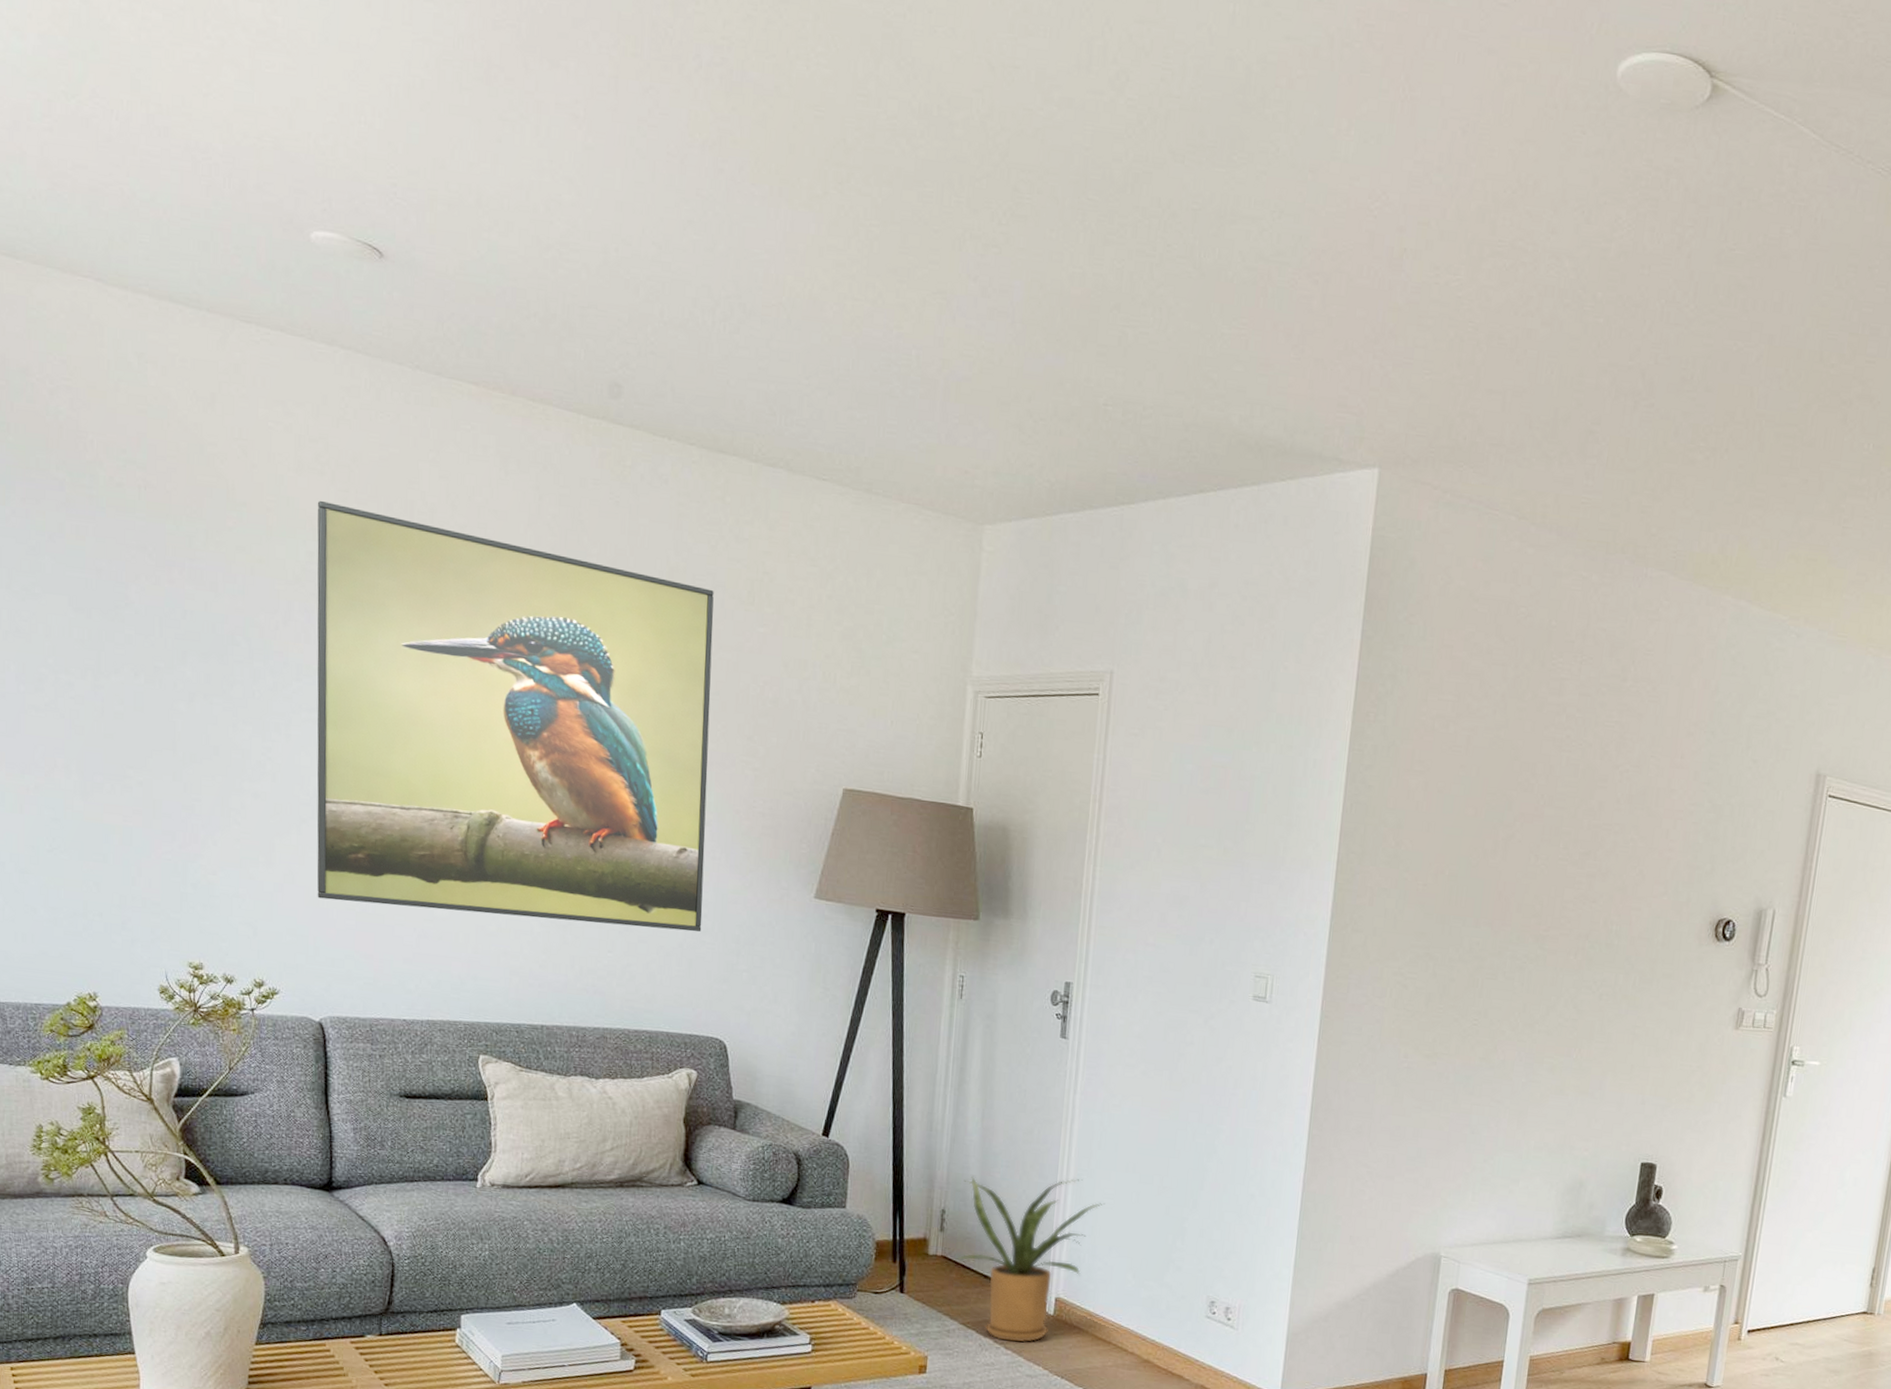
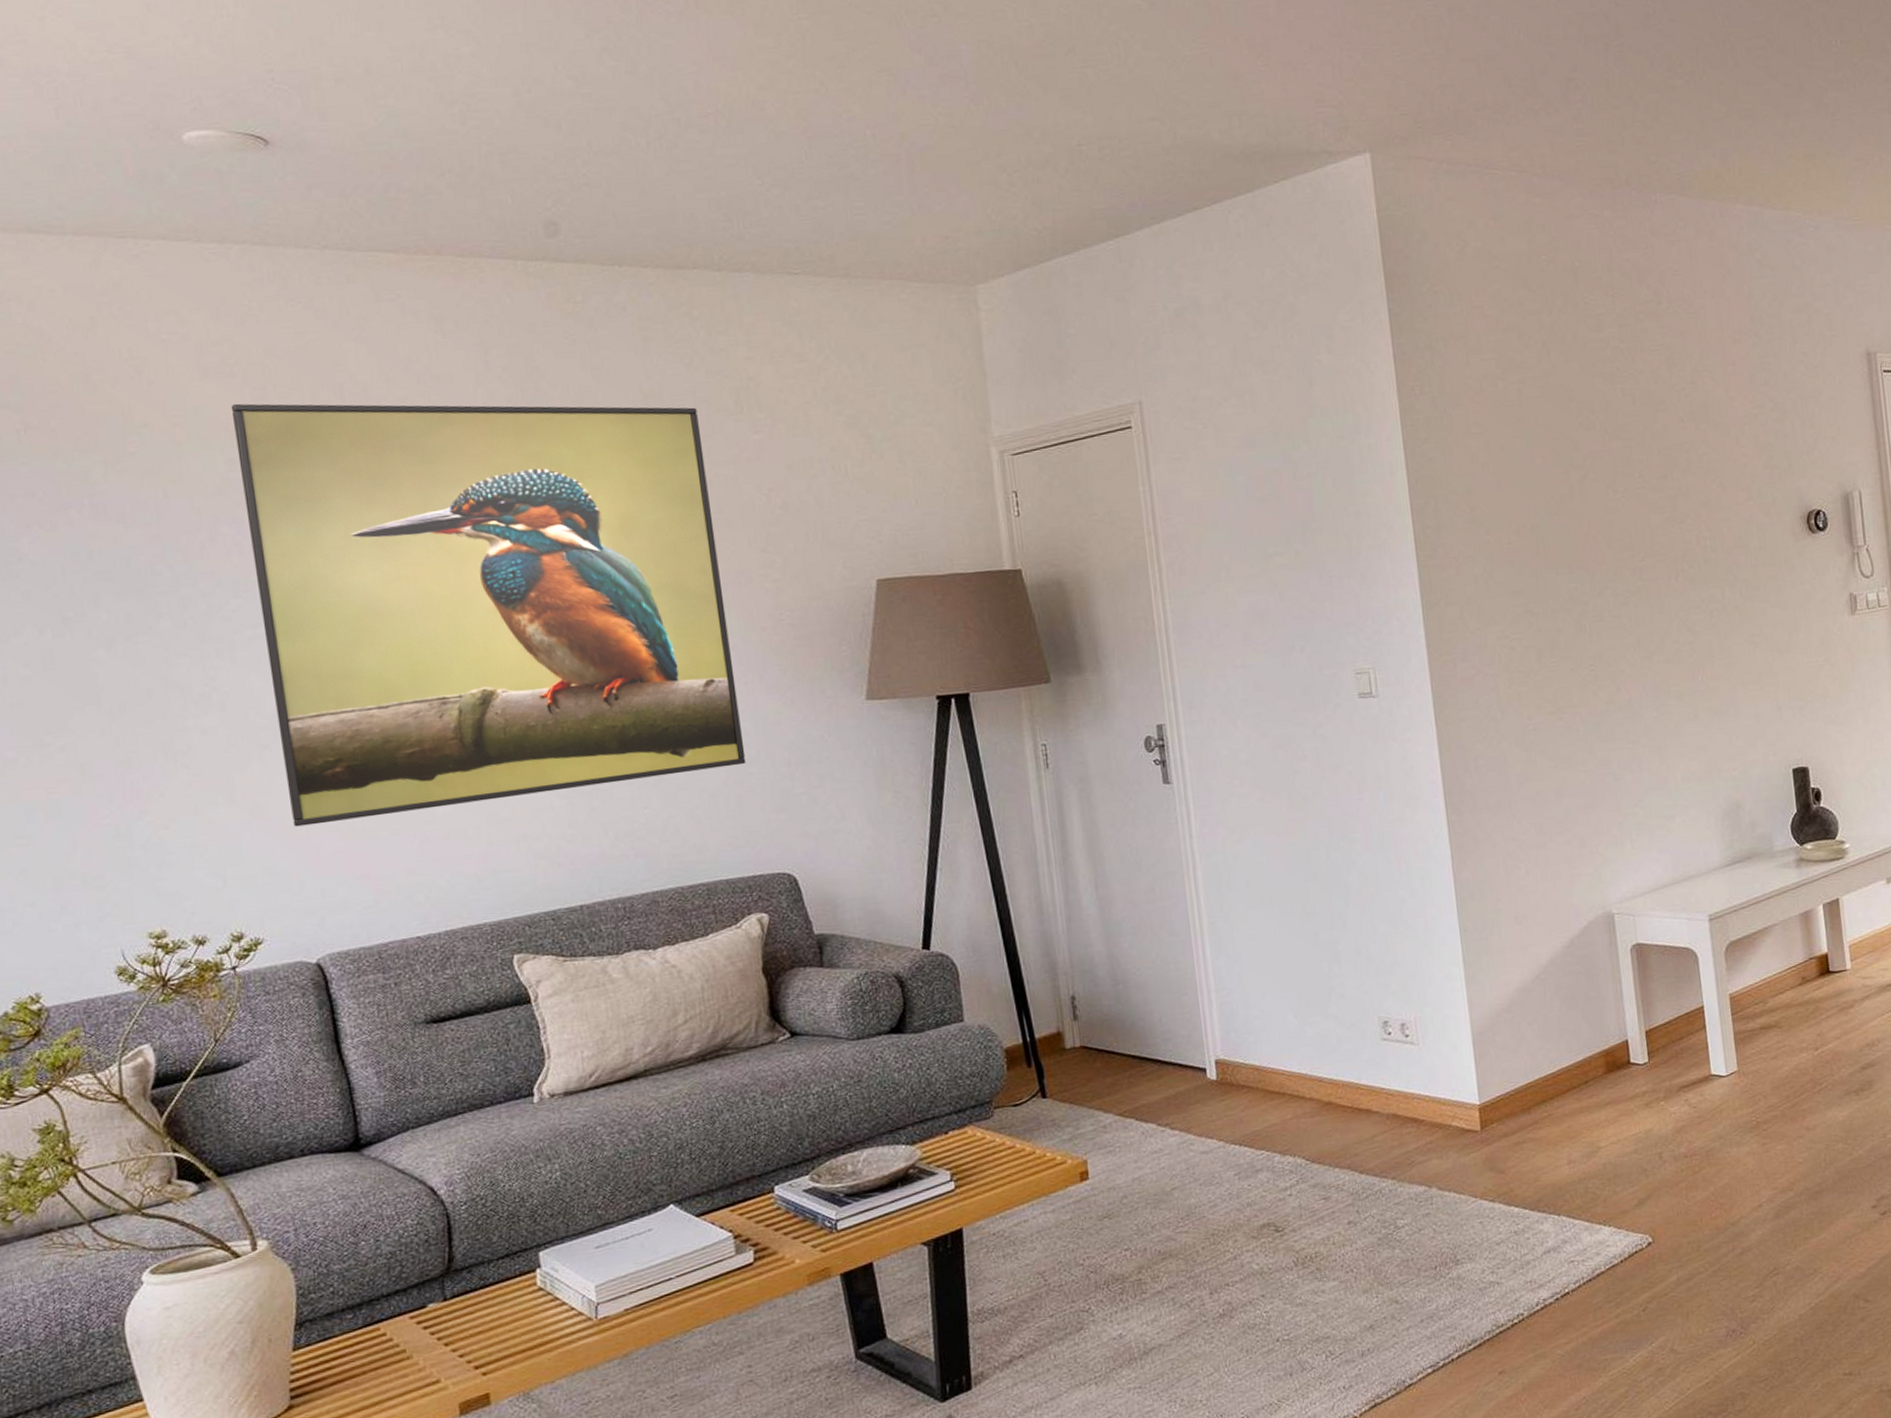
house plant: present [958,1176,1105,1343] -> none [1089,927,1247,1122]

